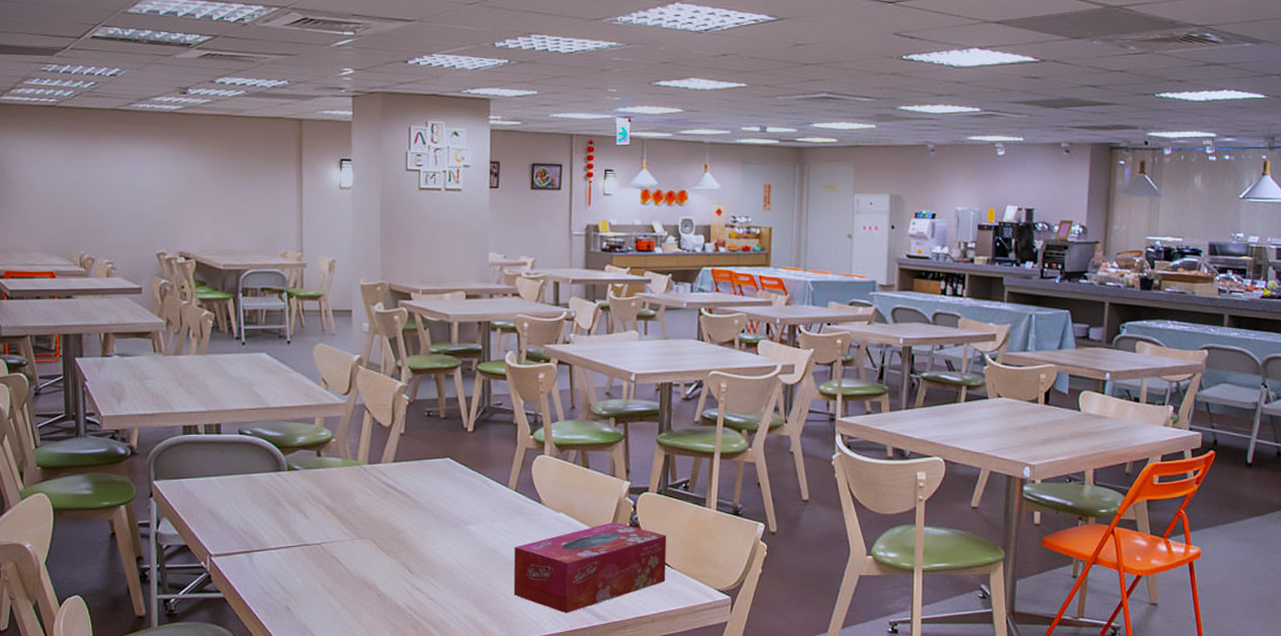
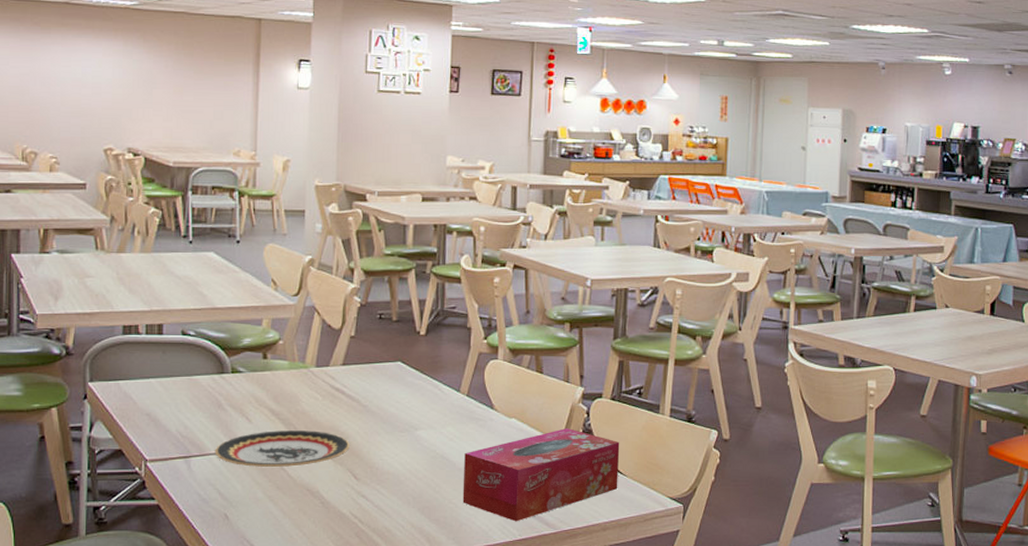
plate: none [274,526,404,562] -> present [214,430,351,468]

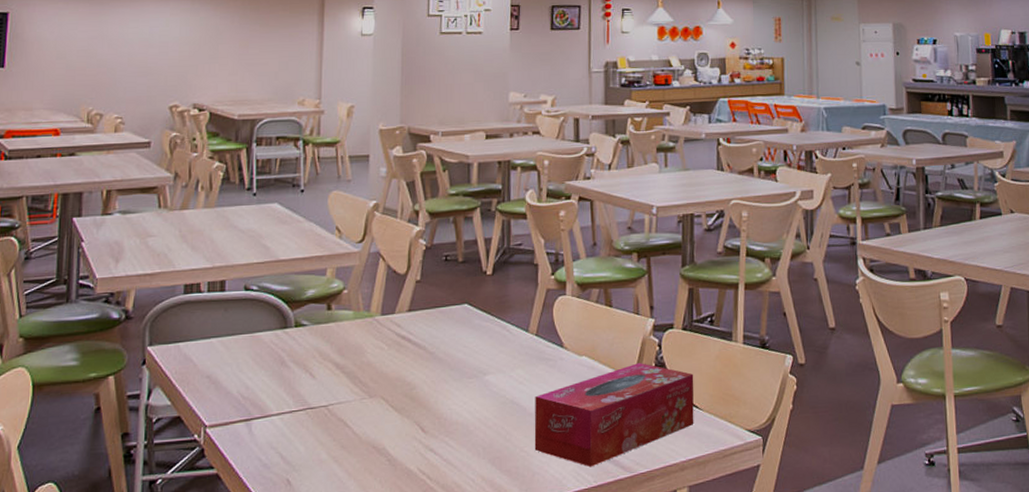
plate: present [214,430,351,468] -> none [277,382,418,426]

